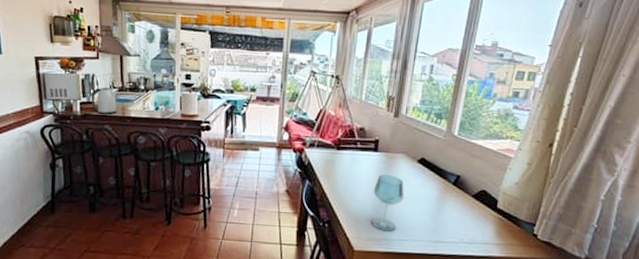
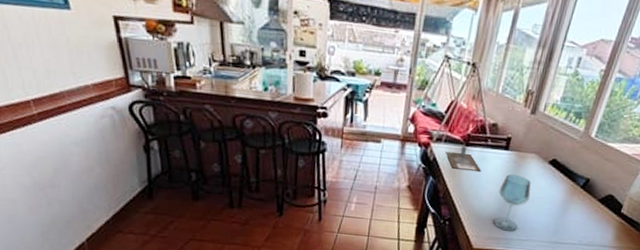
kettle: present [91,87,117,115] -> none [186,59,218,94]
place setting: none [319,150,354,173] -> present [445,146,481,171]

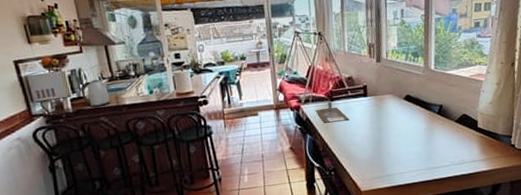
kettle: none [186,59,218,94] -> present [80,79,110,109]
wine glass: present [494,174,531,231] -> none [369,115,398,168]

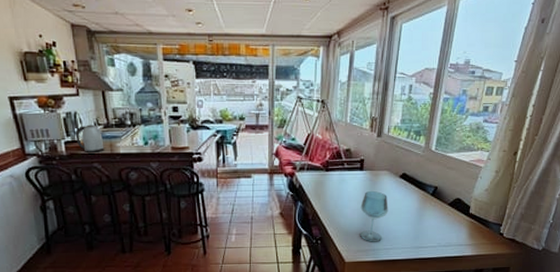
place setting: present [315,101,349,123] -> none [309,172,342,192]
wine glass: none [369,115,398,168] -> present [360,191,388,242]

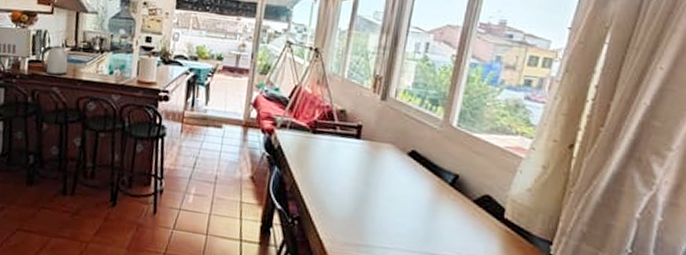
wine glass: present [360,191,388,242] -> none [350,167,391,237]

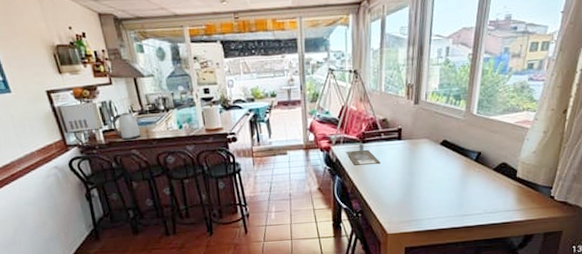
place setting: none [291,133,331,162] -> present [346,143,381,165]

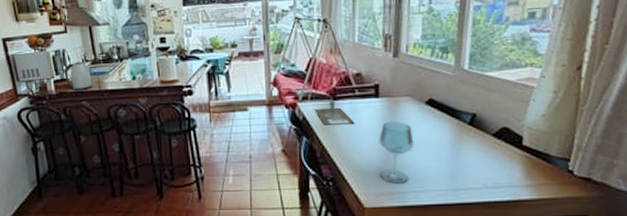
wine glass: none [400,160,430,213] -> present [378,122,414,184]

